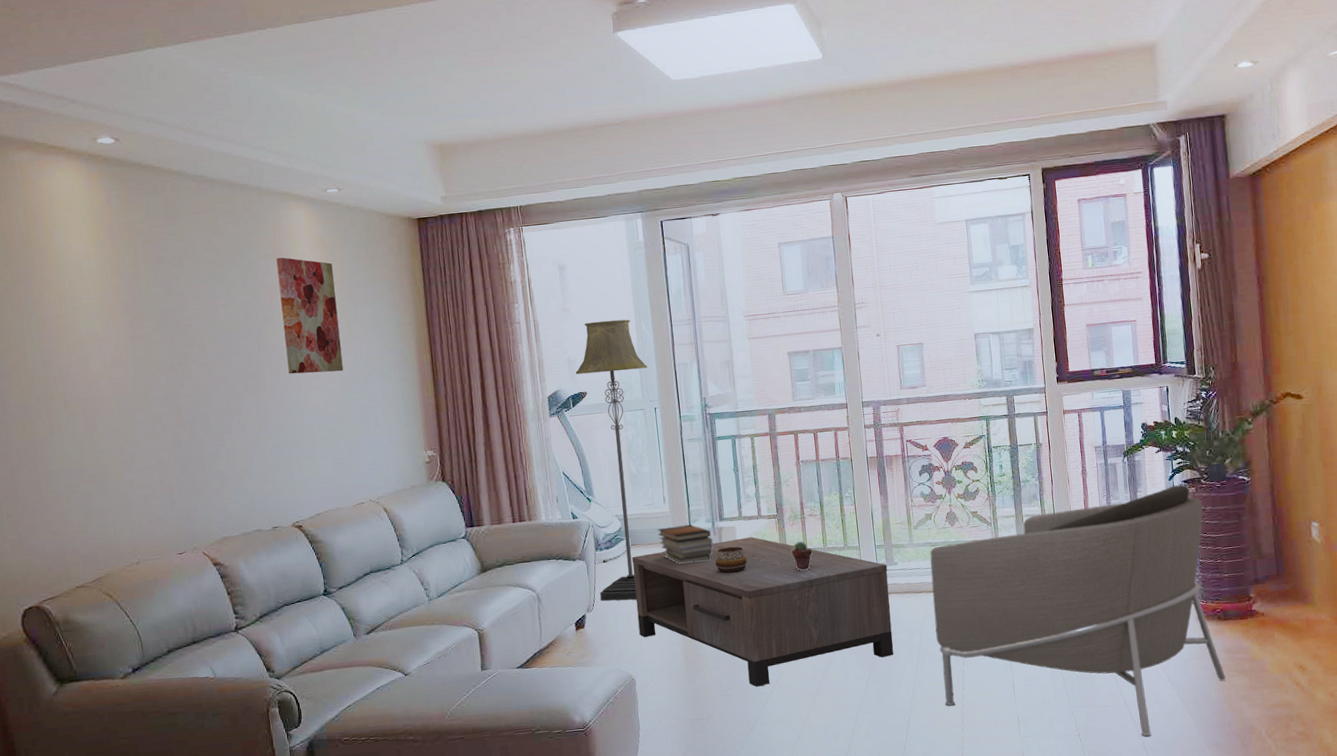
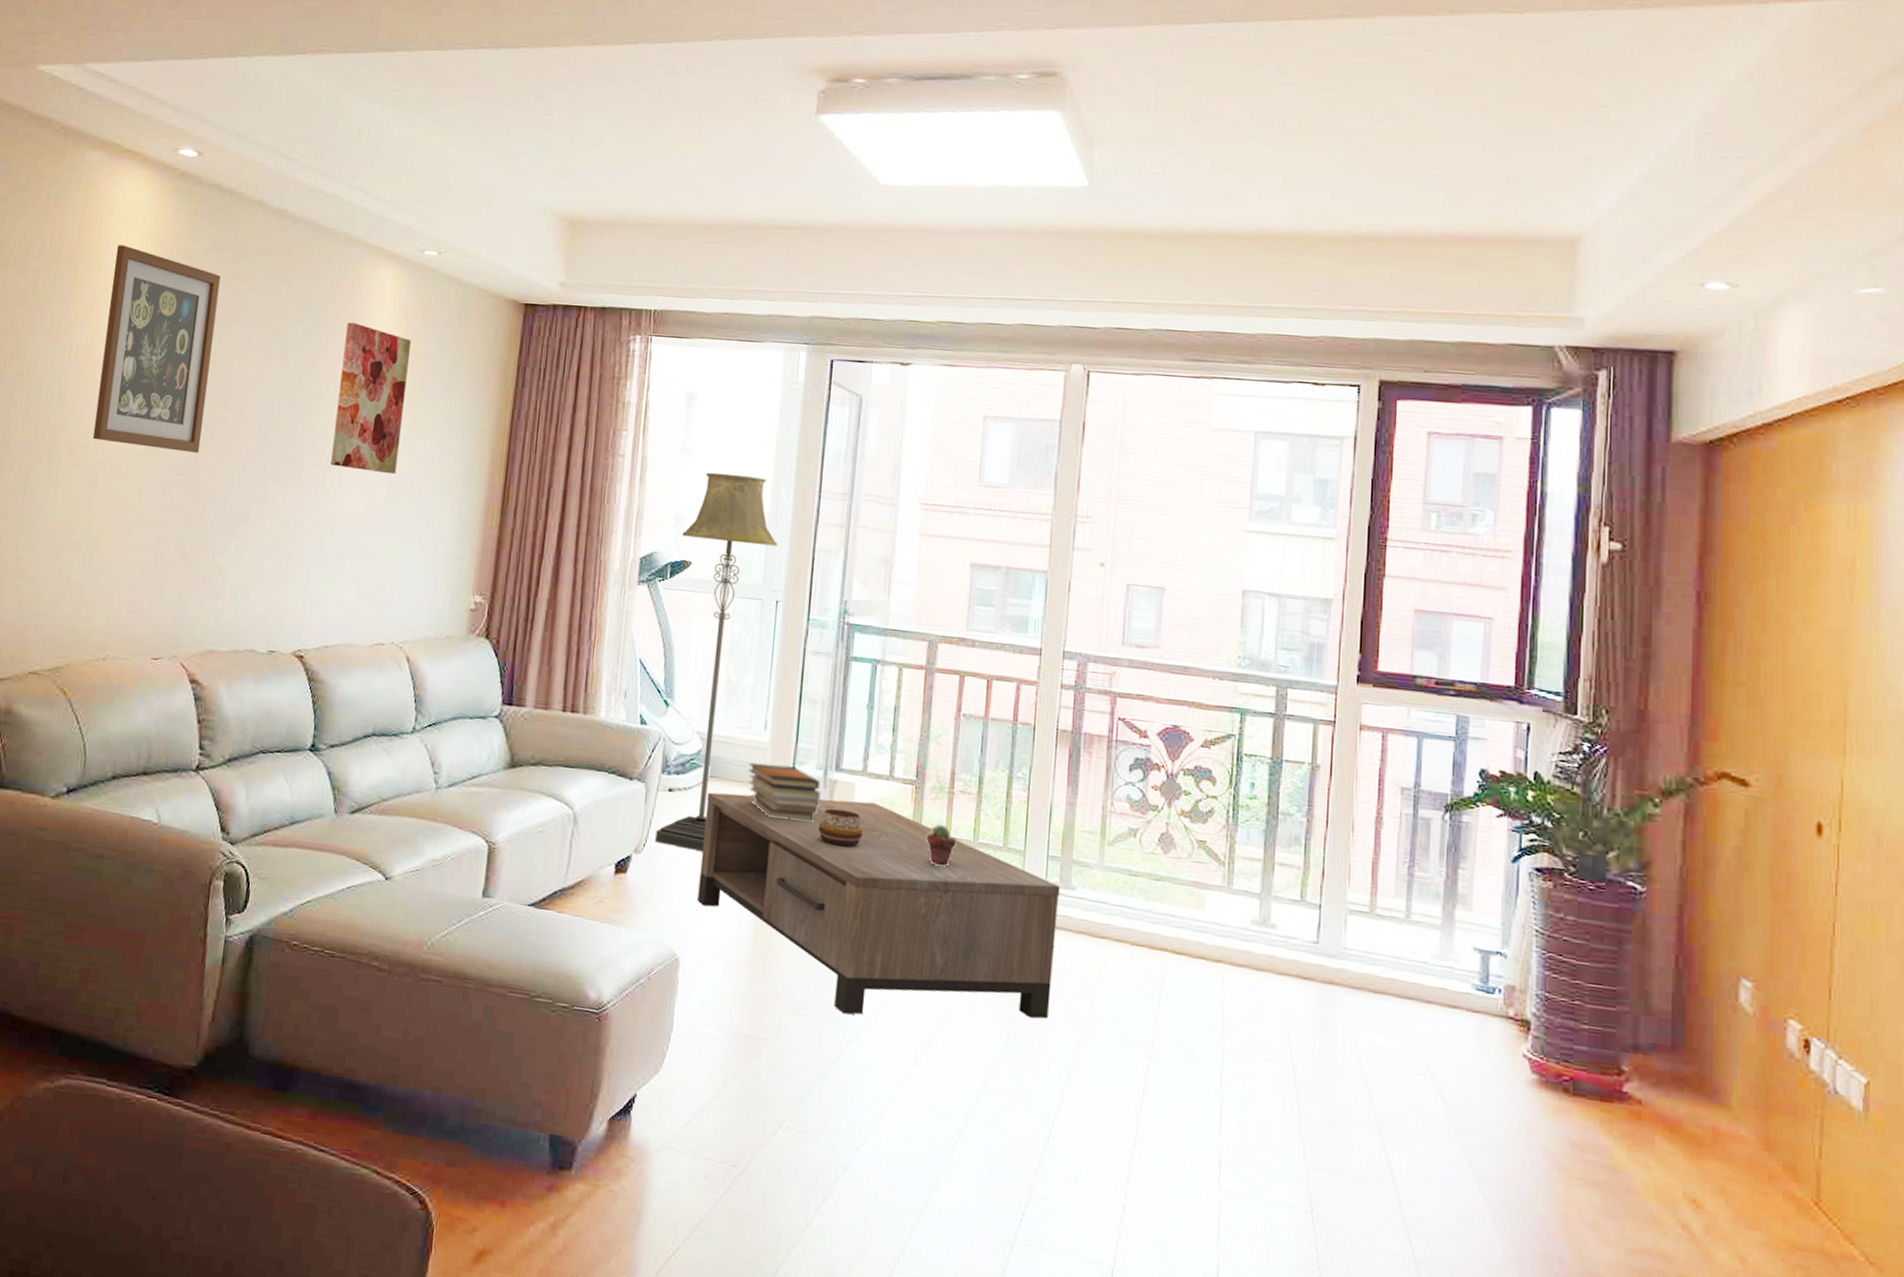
wall art: none [63,227,176,392] -> present [92,245,221,453]
armchair: present [930,485,1227,737] -> none [1113,866,1565,1244]

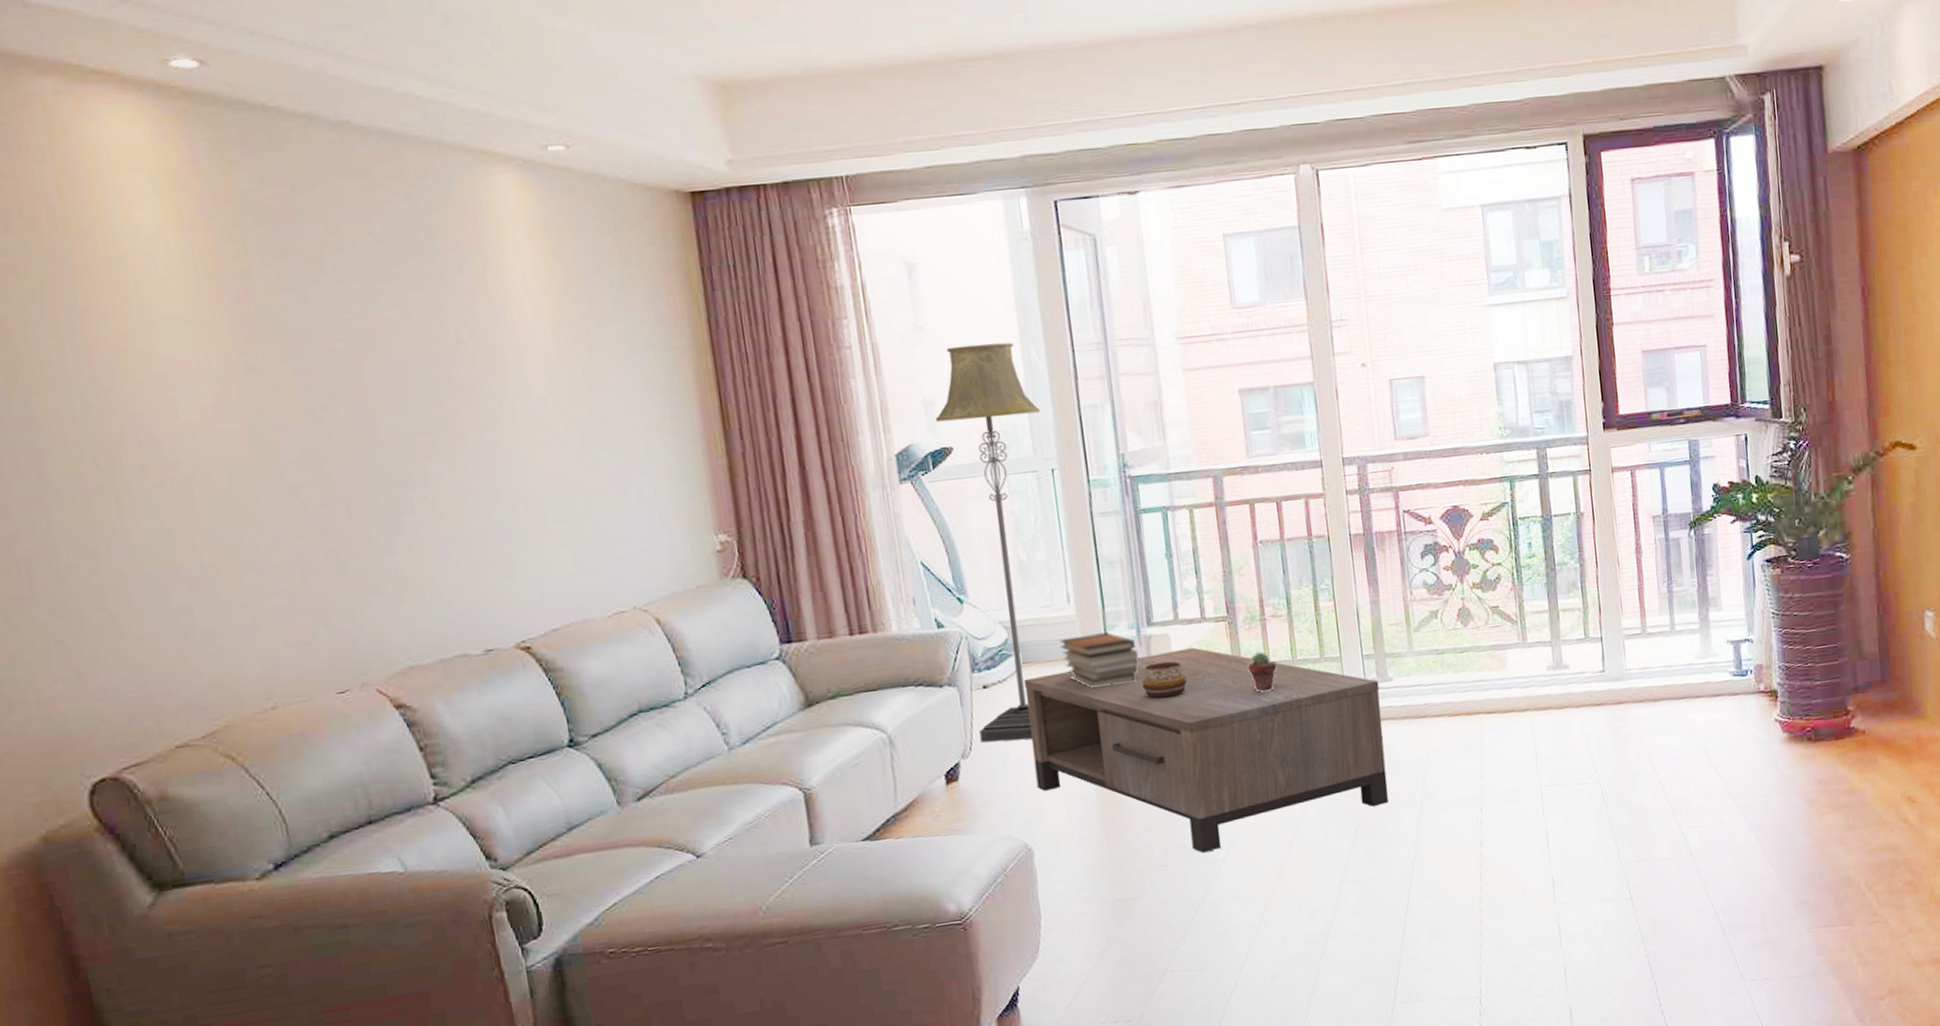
wall art: present [92,245,221,453] -> none [120,198,321,452]
wall art: present [331,322,411,475] -> none [472,248,585,424]

